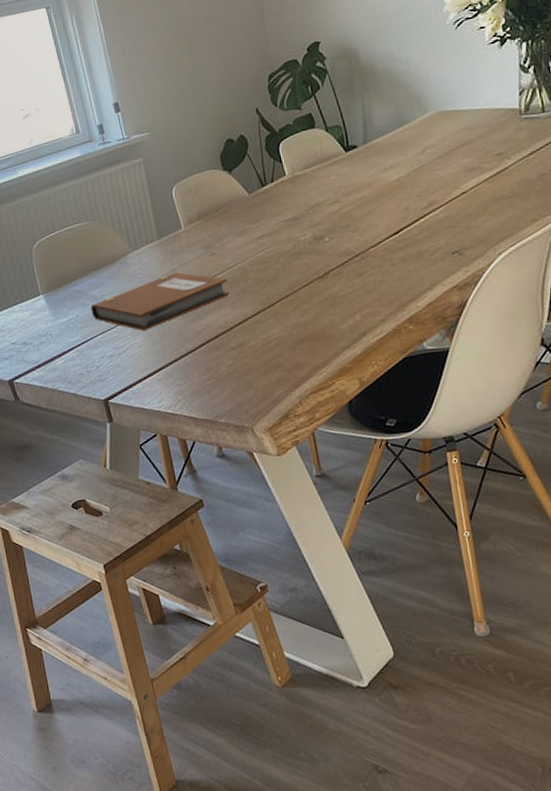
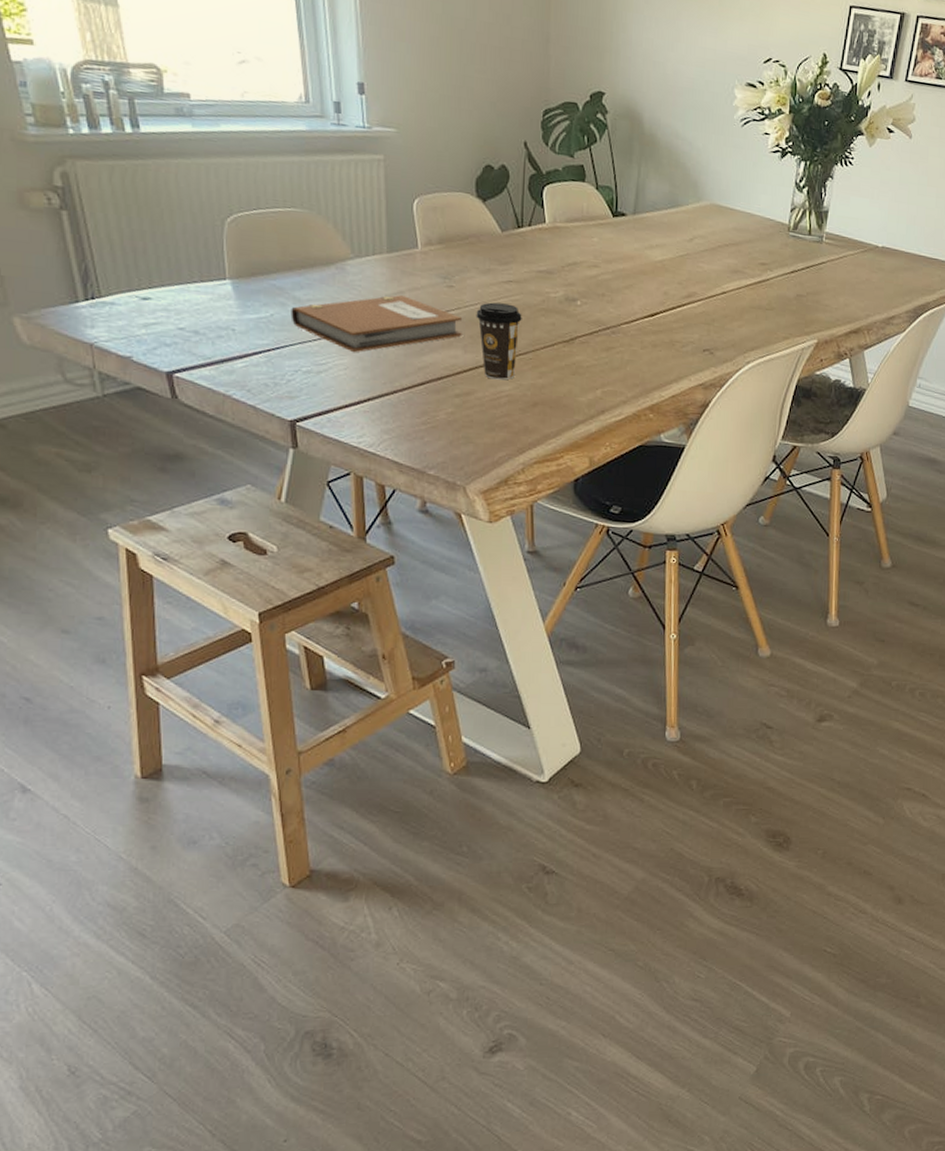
coffee cup: none [238,256,280,327] -> present [476,302,522,381]

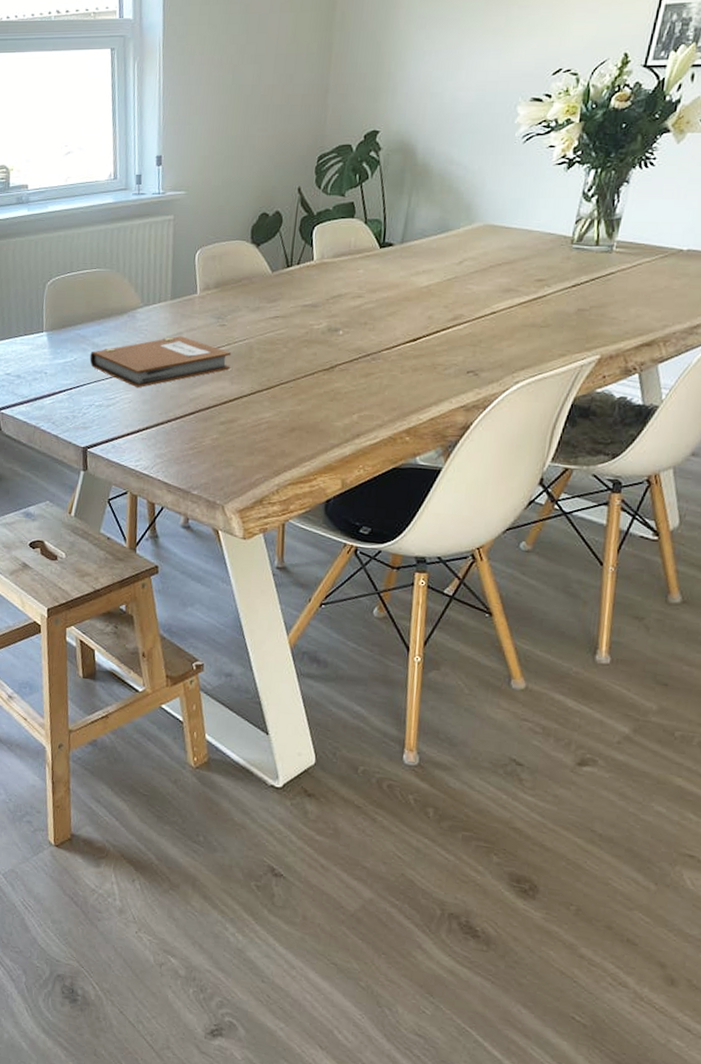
coffee cup: present [476,302,522,381] -> none [243,337,286,408]

